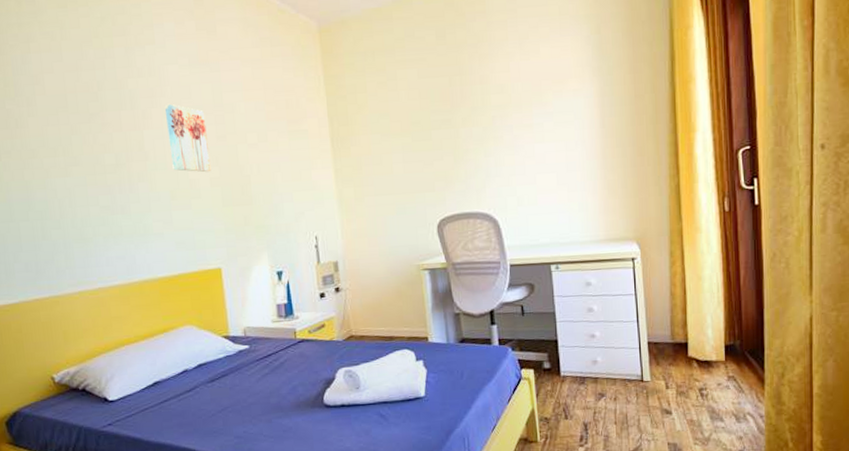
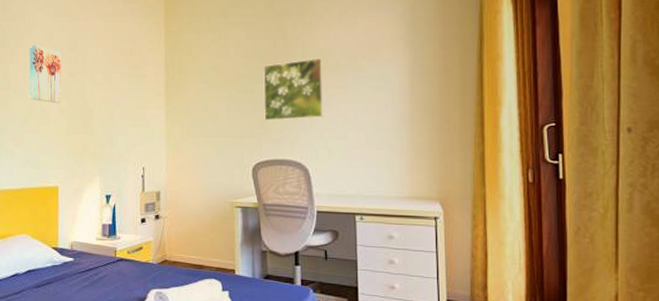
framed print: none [439,94,510,171] -> present [263,58,324,121]

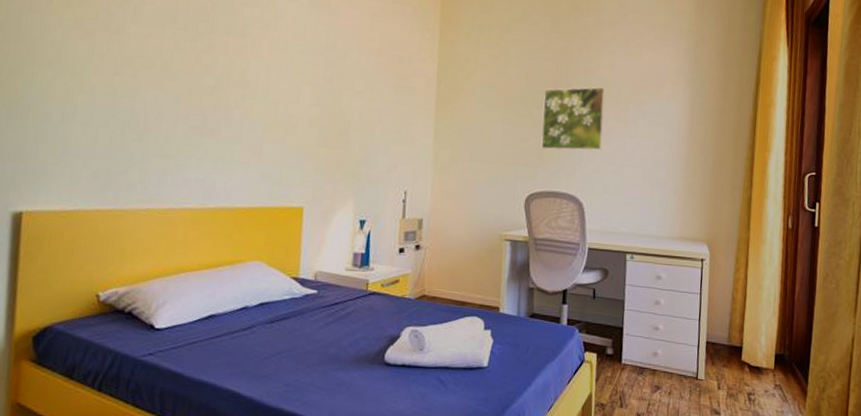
wall art: present [29,44,62,104] -> none [273,38,316,111]

